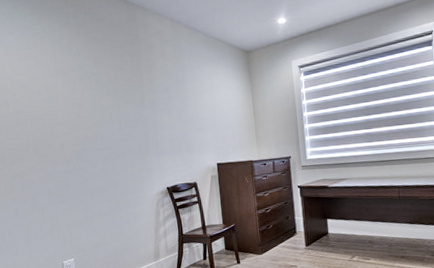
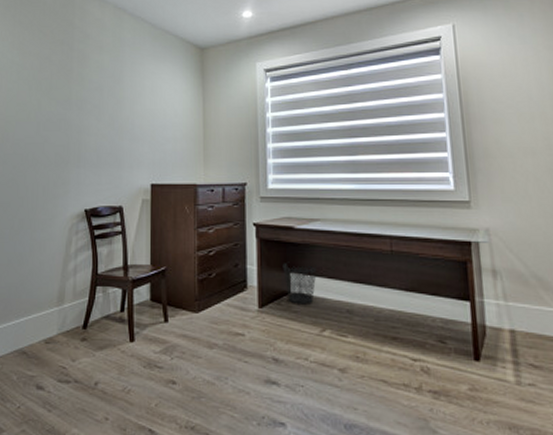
wastebasket: none [321,211,347,241] -> present [282,262,317,305]

